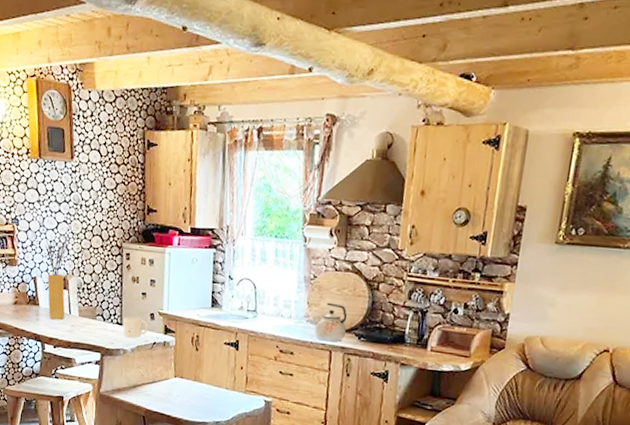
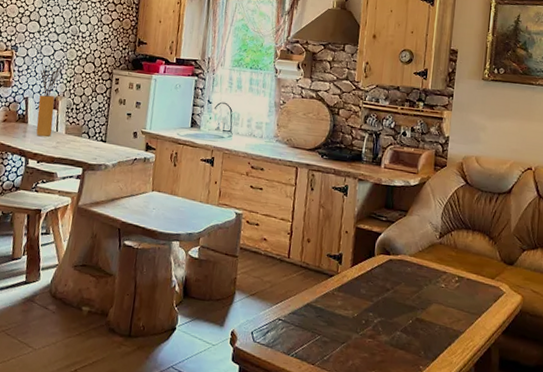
mug: present [122,316,149,339] -> none [106,134,131,155]
kettle: present [314,302,348,342] -> none [282,124,312,159]

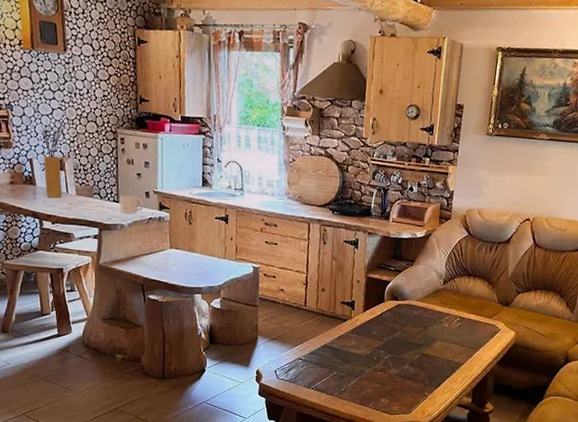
mug: none [106,134,131,155] -> present [119,194,144,215]

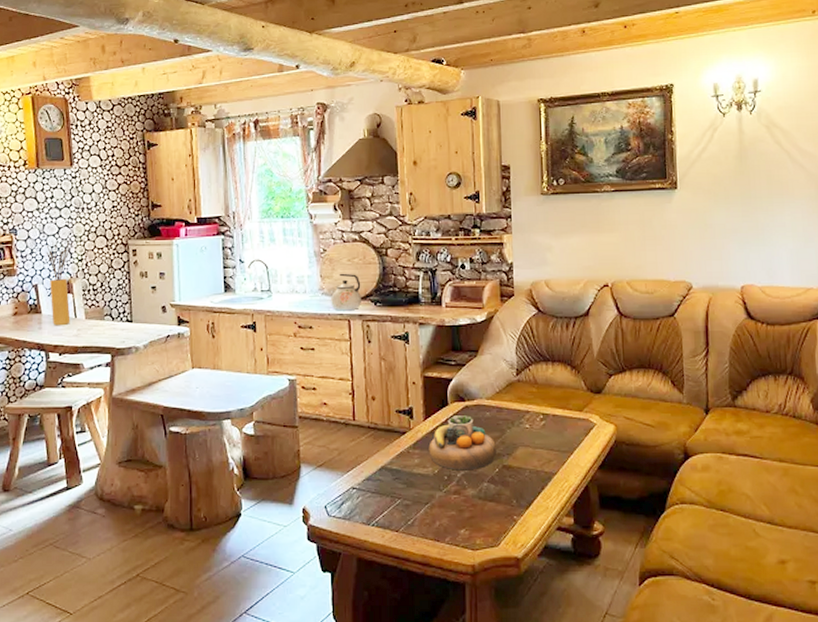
mug: present [119,194,144,215] -> none [133,311,161,334]
kettle: none [294,182,323,215] -> present [330,273,362,311]
decorative bowl: none [364,311,419,355] -> present [429,414,496,471]

